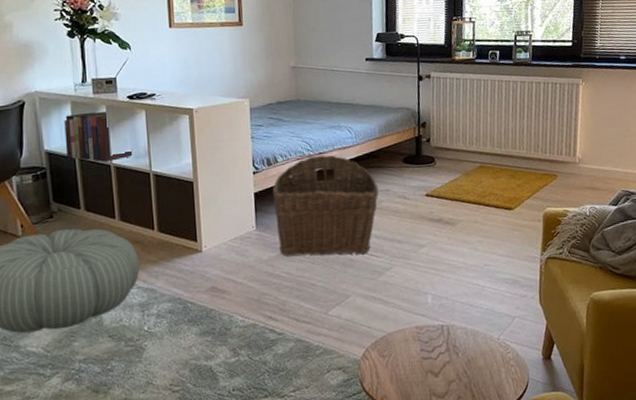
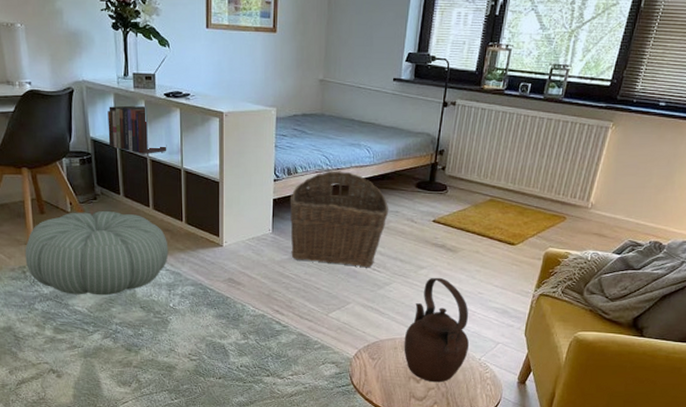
teapot: none [414,253,485,374] -> present [404,277,470,383]

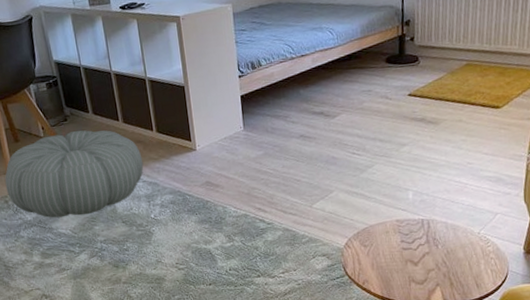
books: present [108,105,167,155] -> none [67,21,129,71]
wicker basket: present [290,171,389,267] -> none [257,57,361,155]
teapot: present [404,277,470,383] -> none [395,152,466,263]

